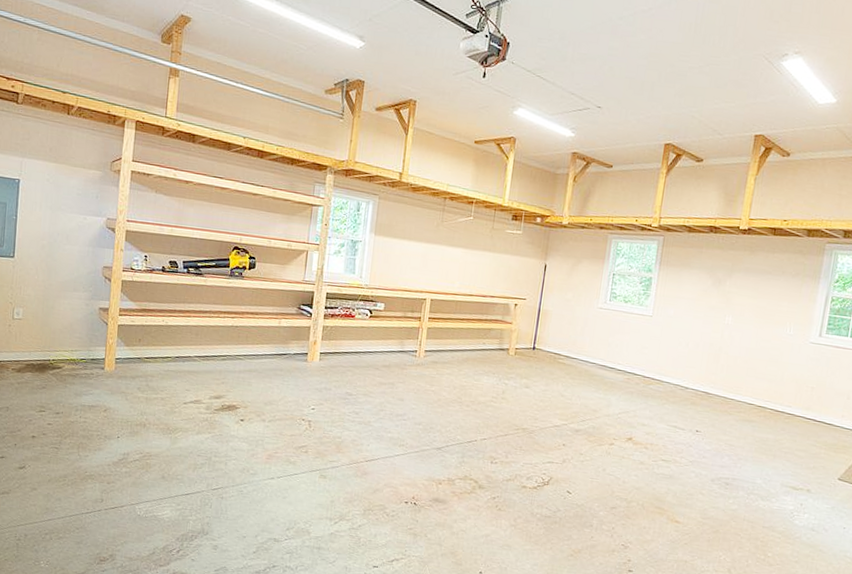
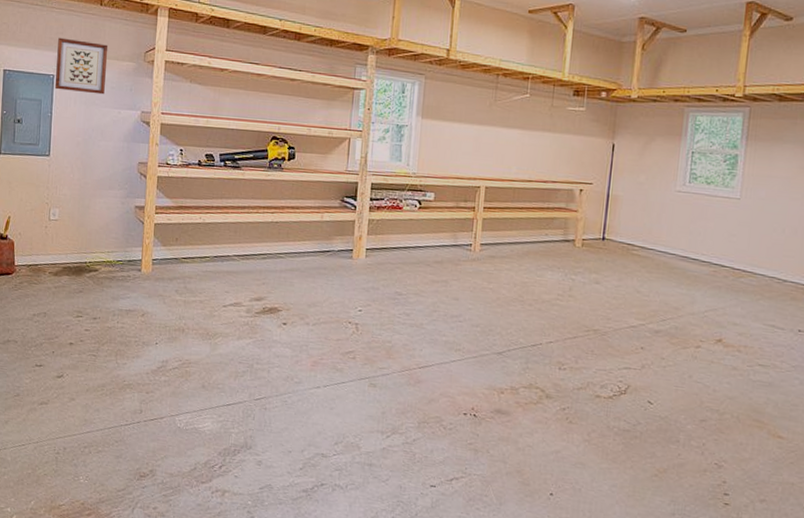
wall art: none [20,143,75,201] -> present [55,37,109,95]

